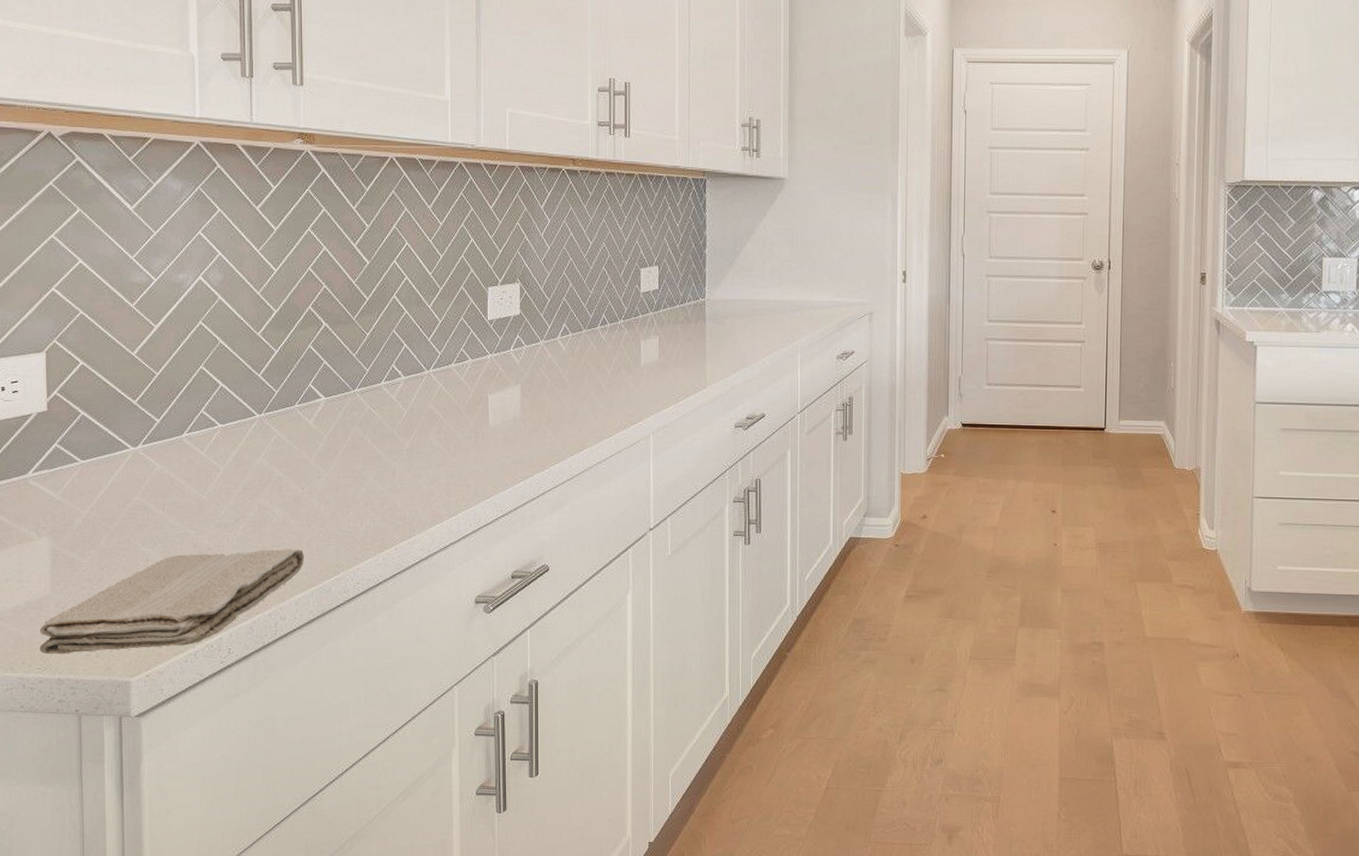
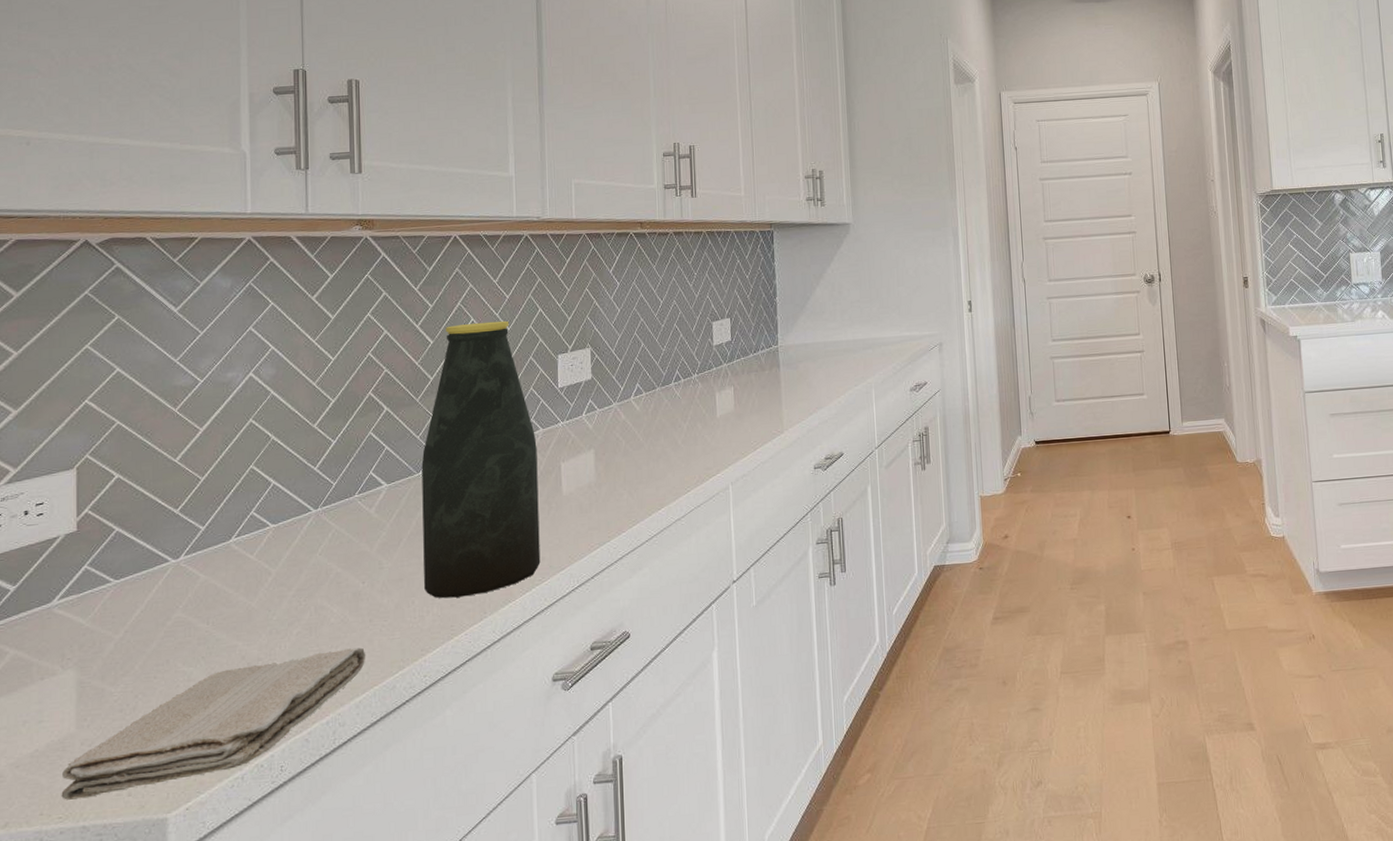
bottle: none [357,247,467,513] -> present [421,320,541,599]

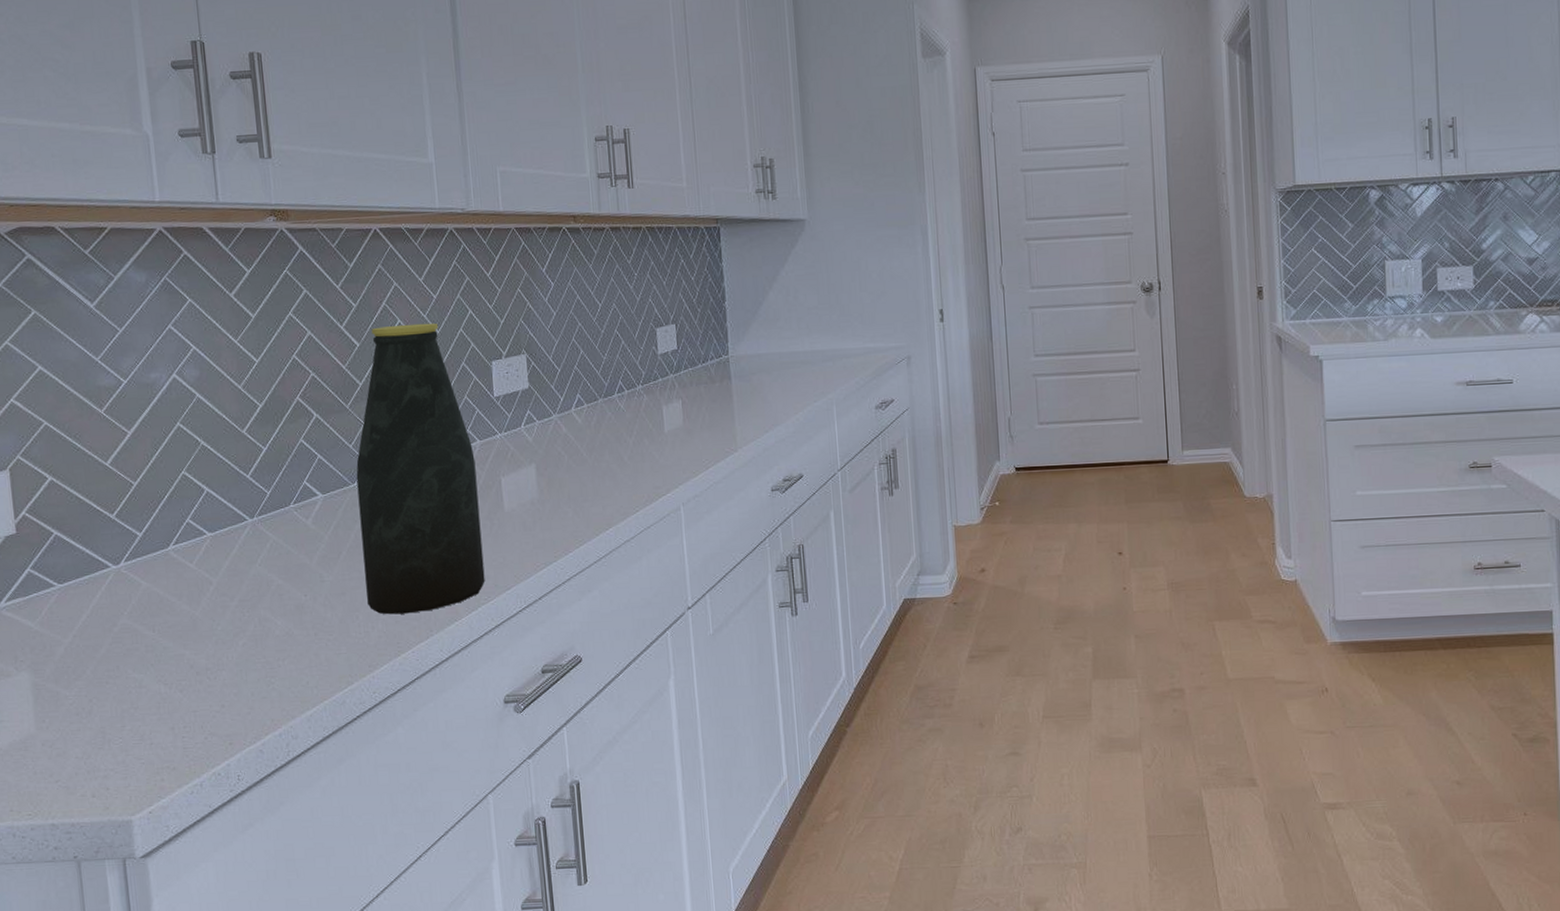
washcloth: present [61,647,366,800] -> none [27,661,314,798]

